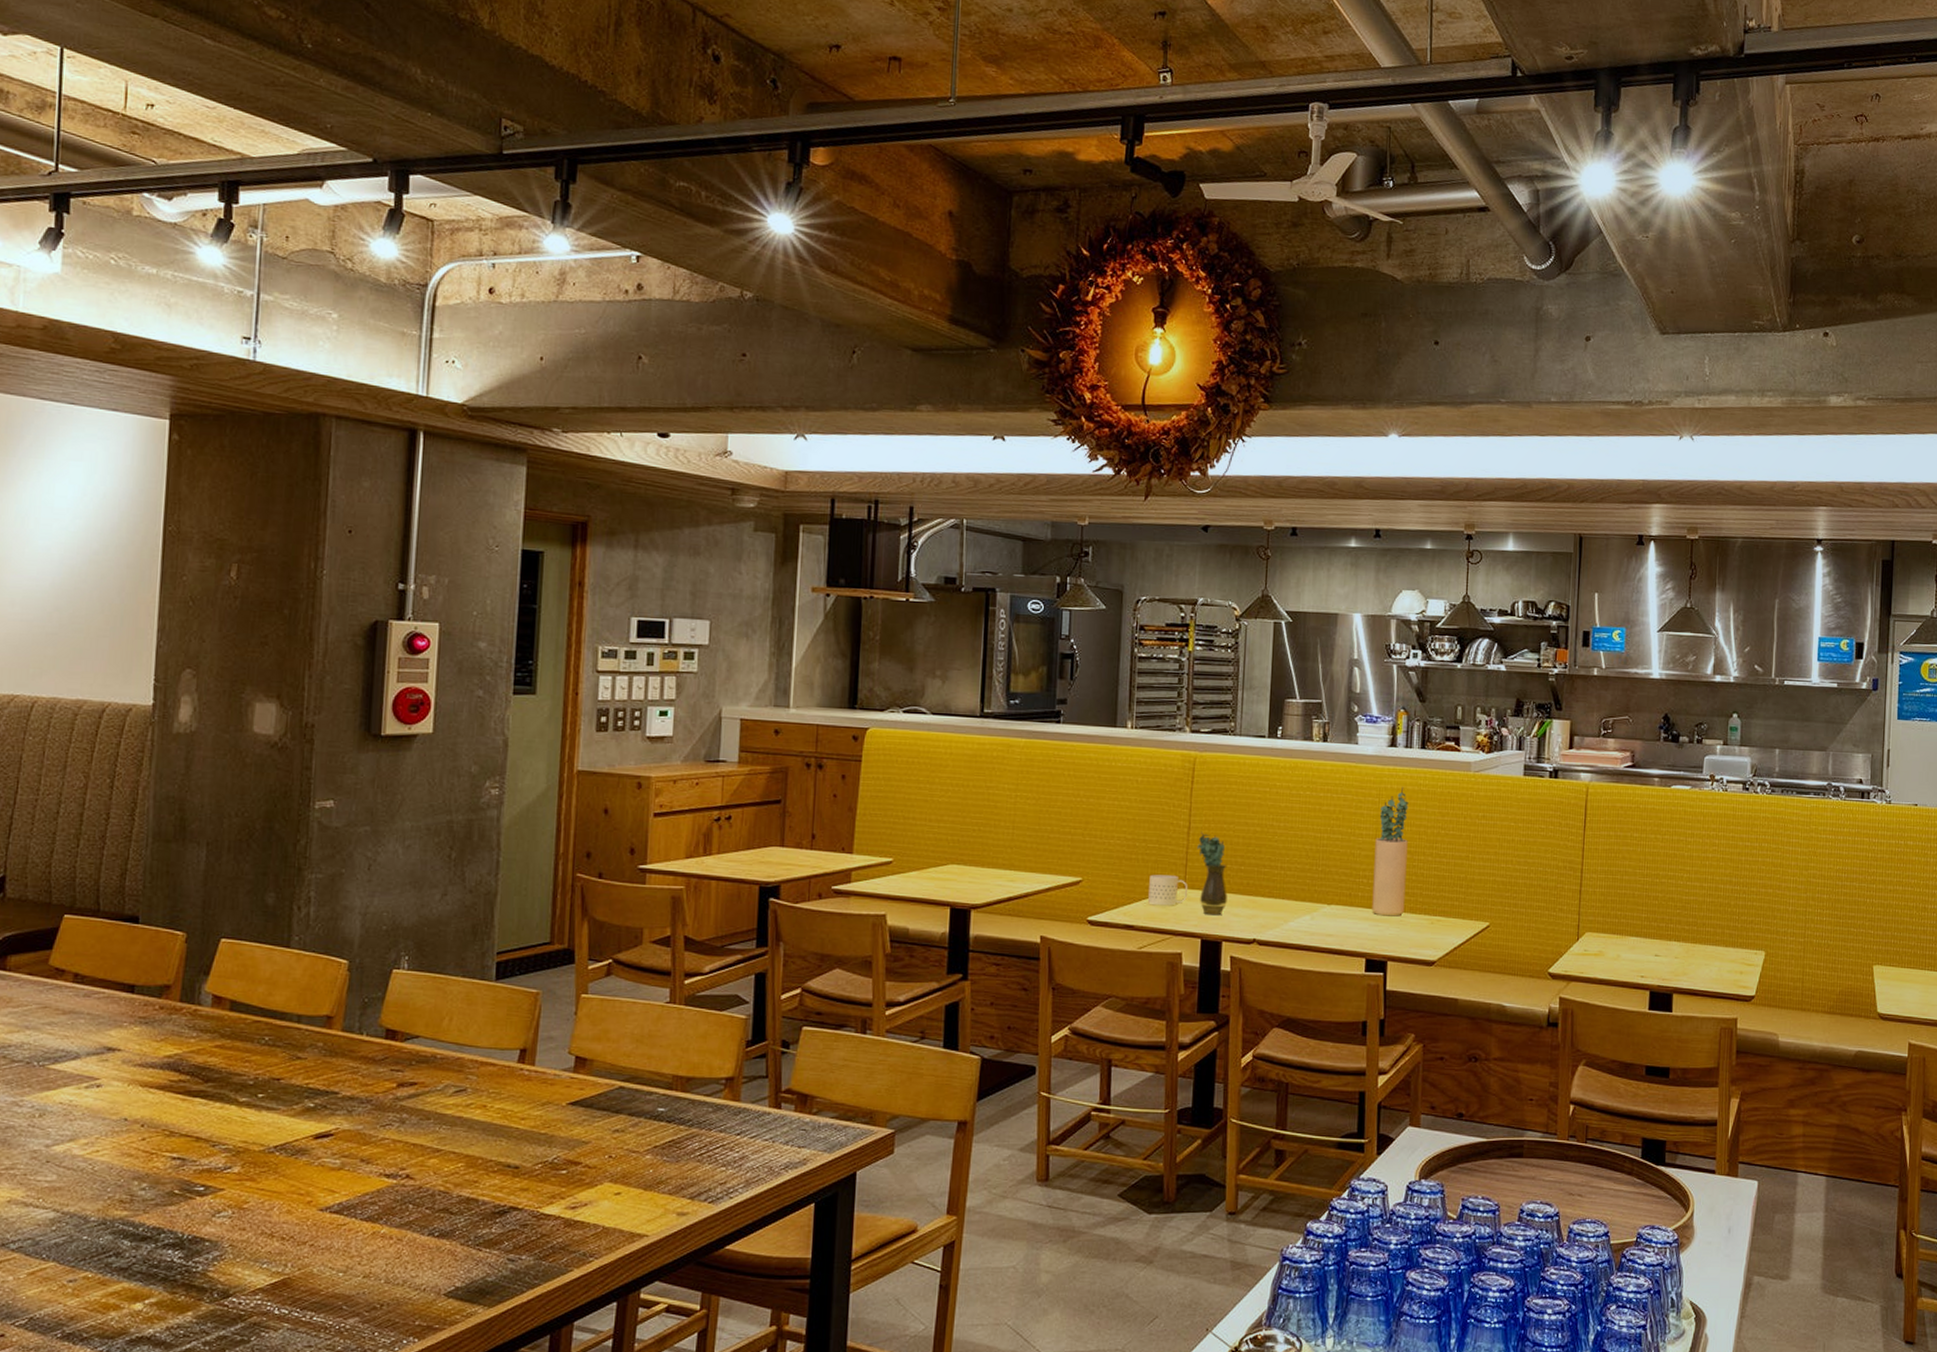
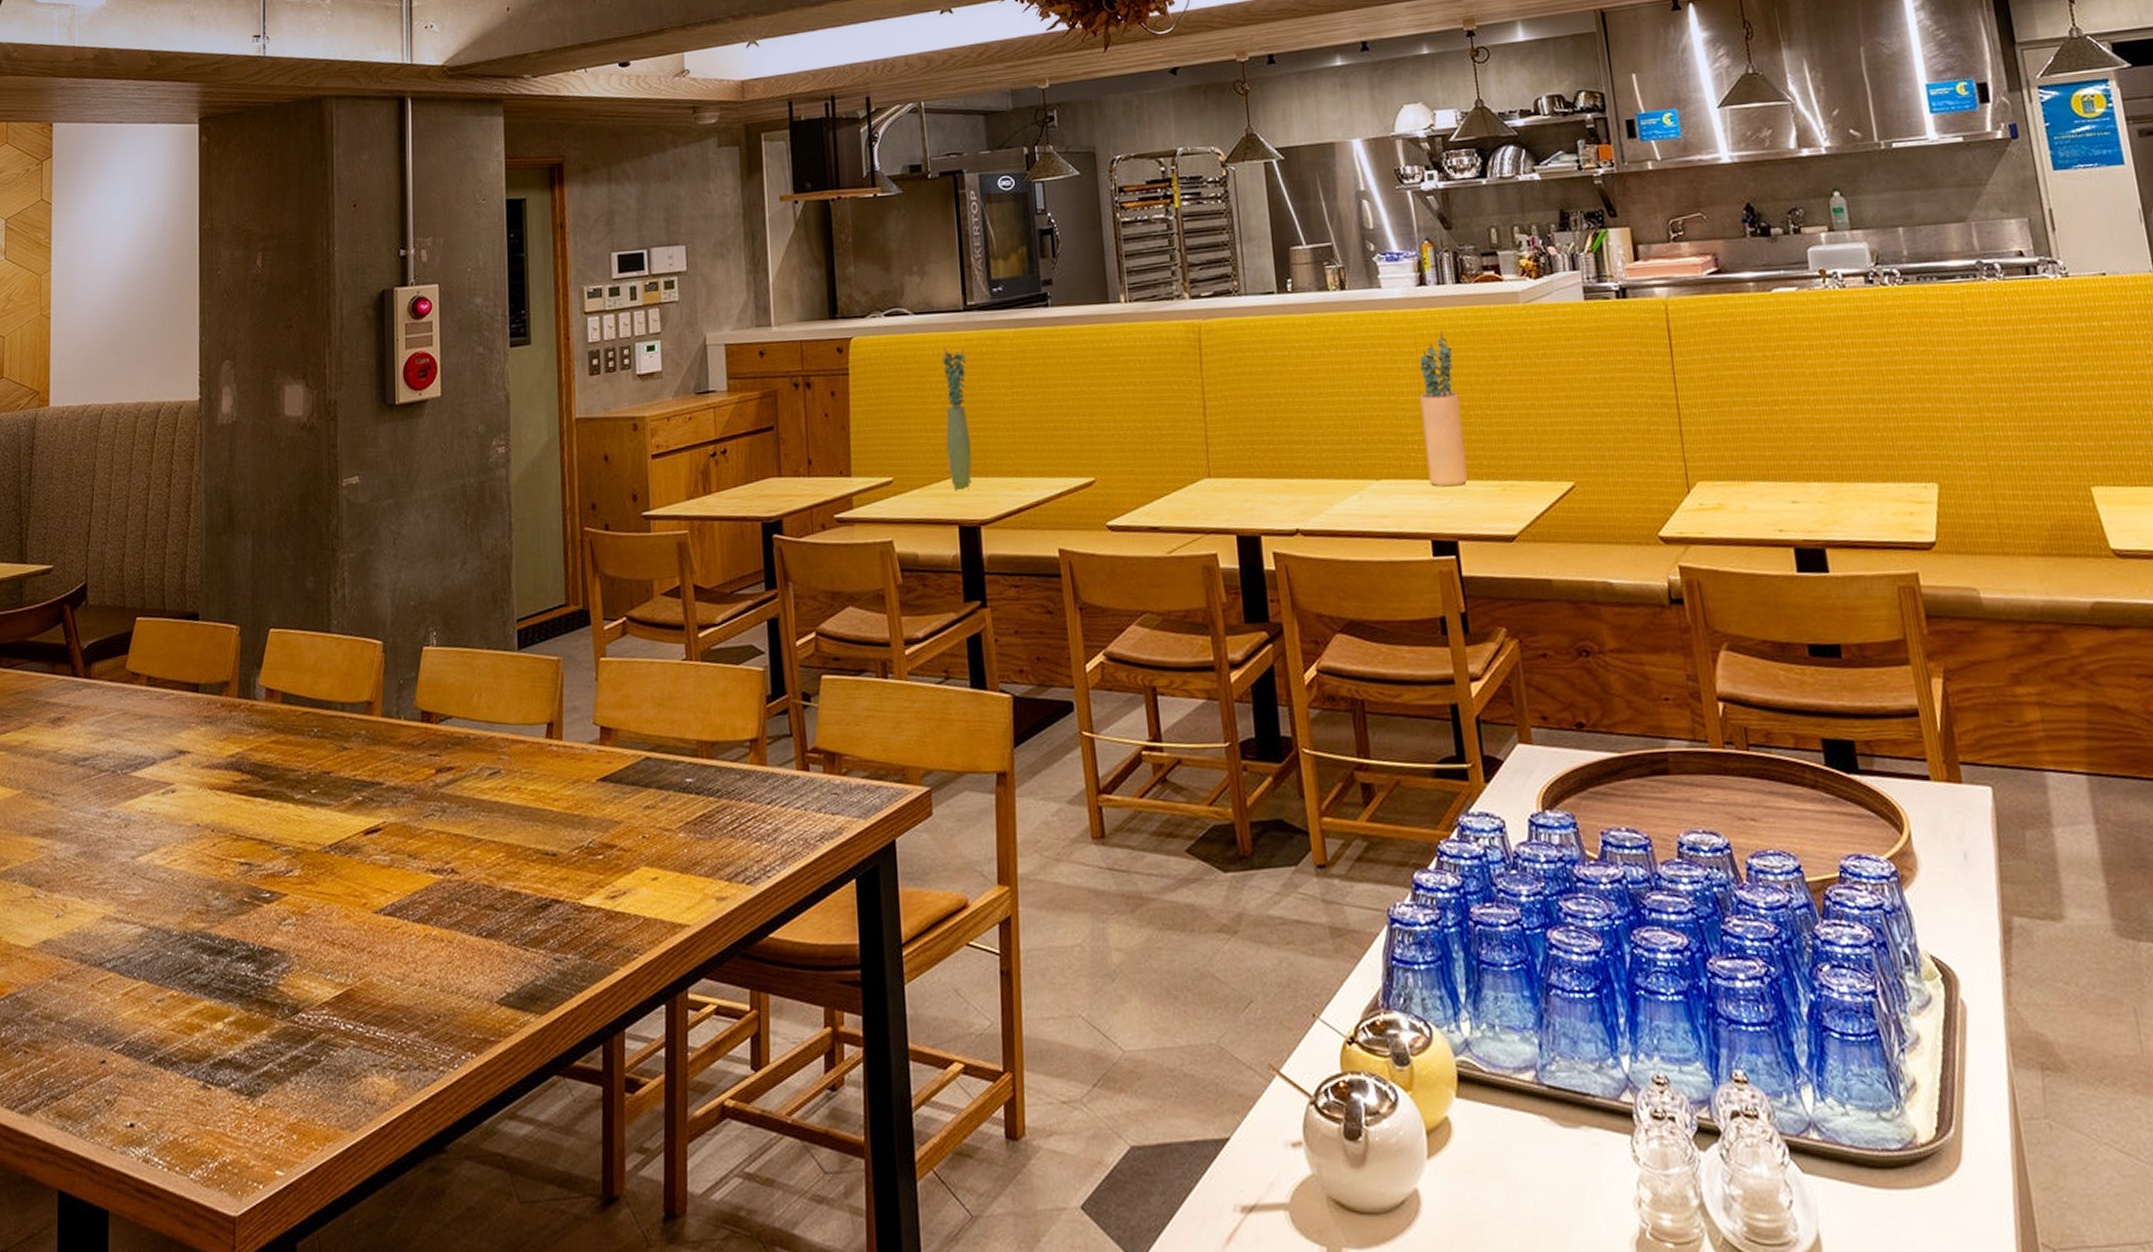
vase: none [947,748,977,877] -> present [941,348,972,491]
mug: present [1148,874,1189,907] -> none [1169,464,1214,503]
vase: present [1197,832,1228,915] -> none [1217,410,1260,505]

